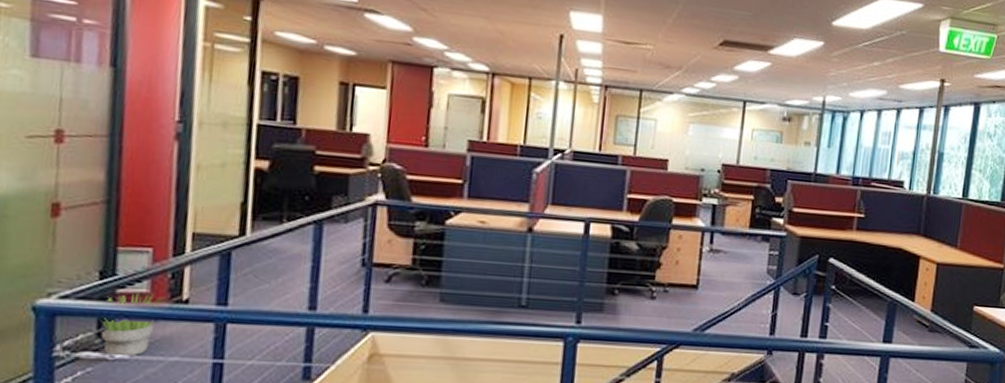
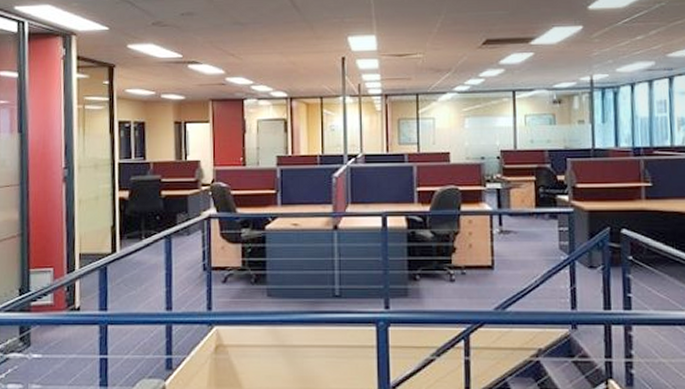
potted plant: present [100,293,164,358] -> none [21,304,63,357]

